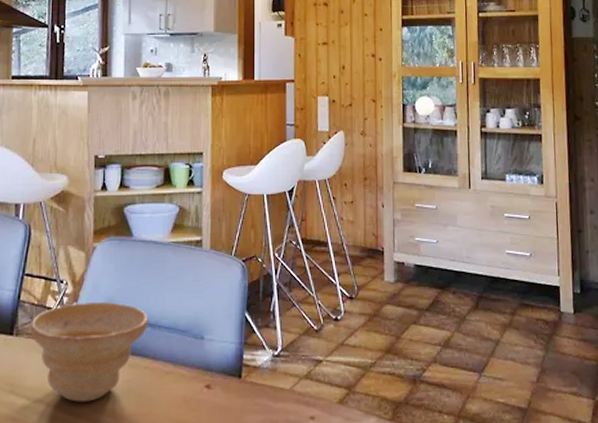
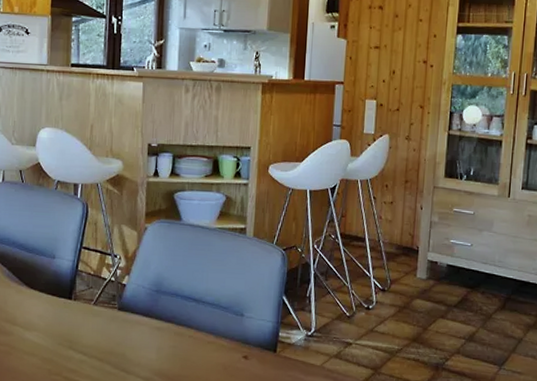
bowl: present [30,302,149,402] -> none [87,276,194,362]

